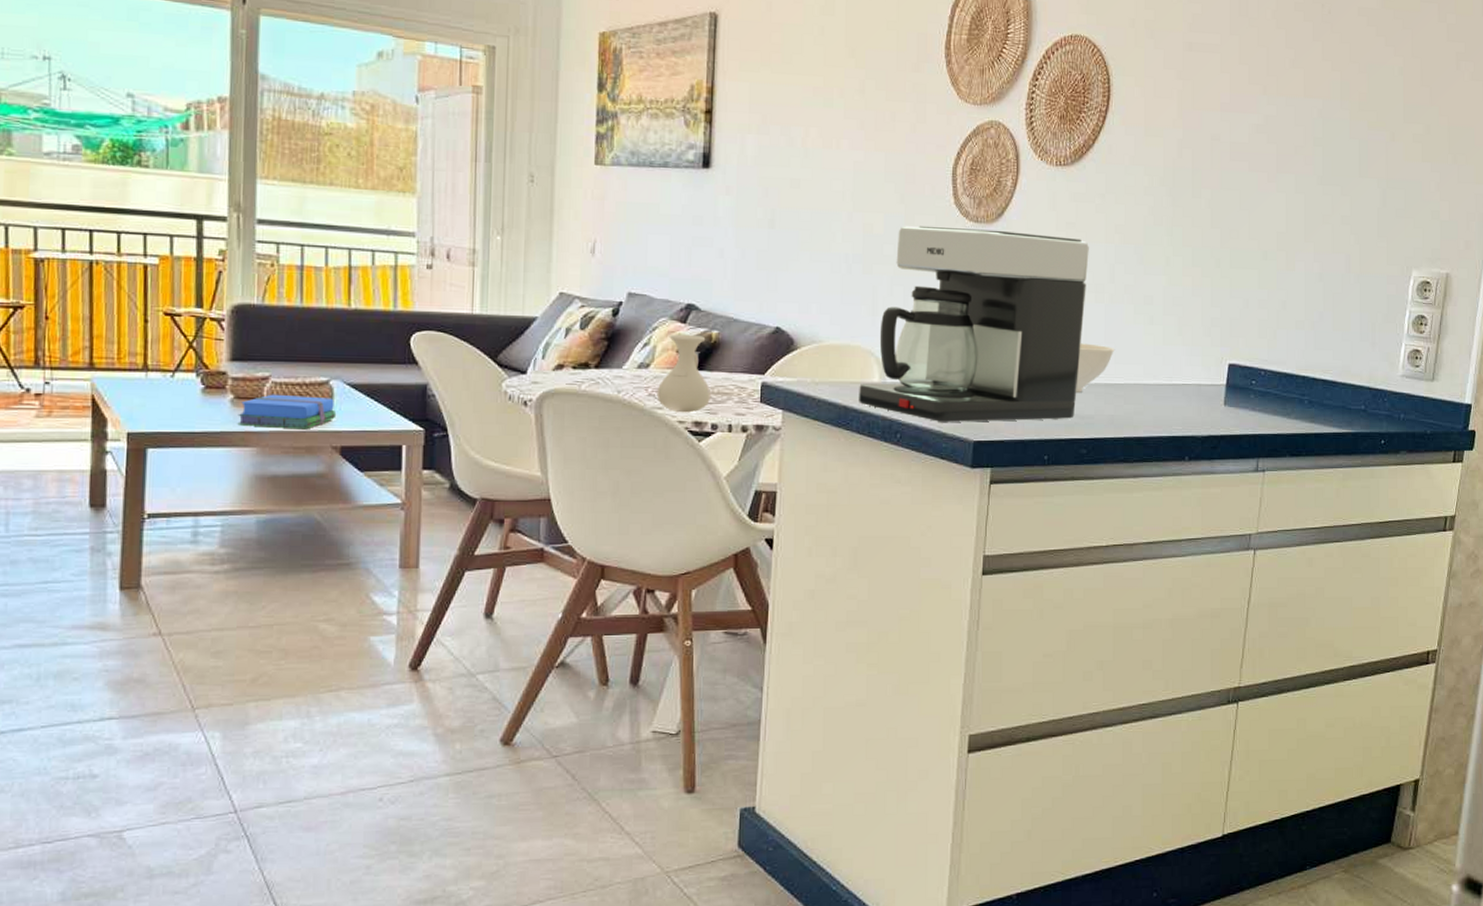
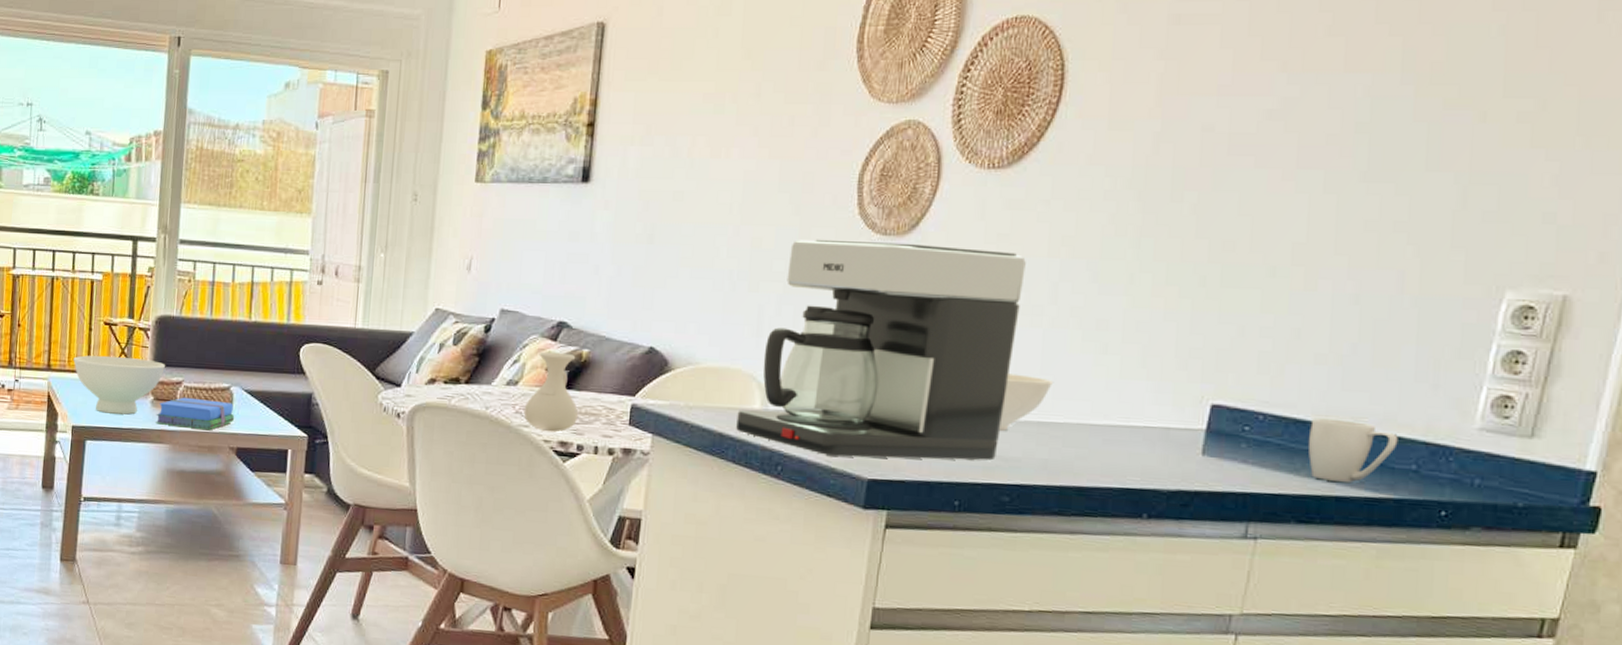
bowl: none [125,350,248,417] -> present [73,355,166,415]
mug: none [1294,372,1352,423] -> present [1307,418,1398,484]

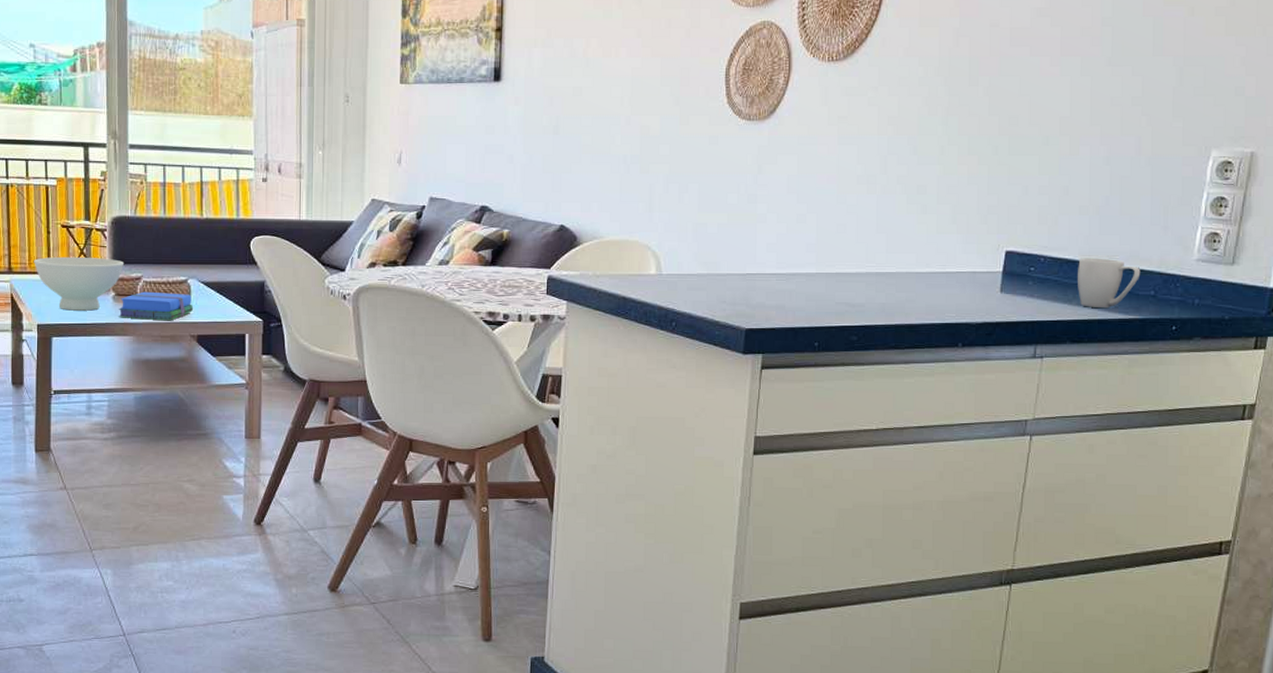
vase: present [523,351,579,433] -> none [455,233,503,304]
coffee maker: present [736,239,1026,461] -> none [637,125,861,312]
bowl: present [999,374,1054,431] -> none [847,234,887,281]

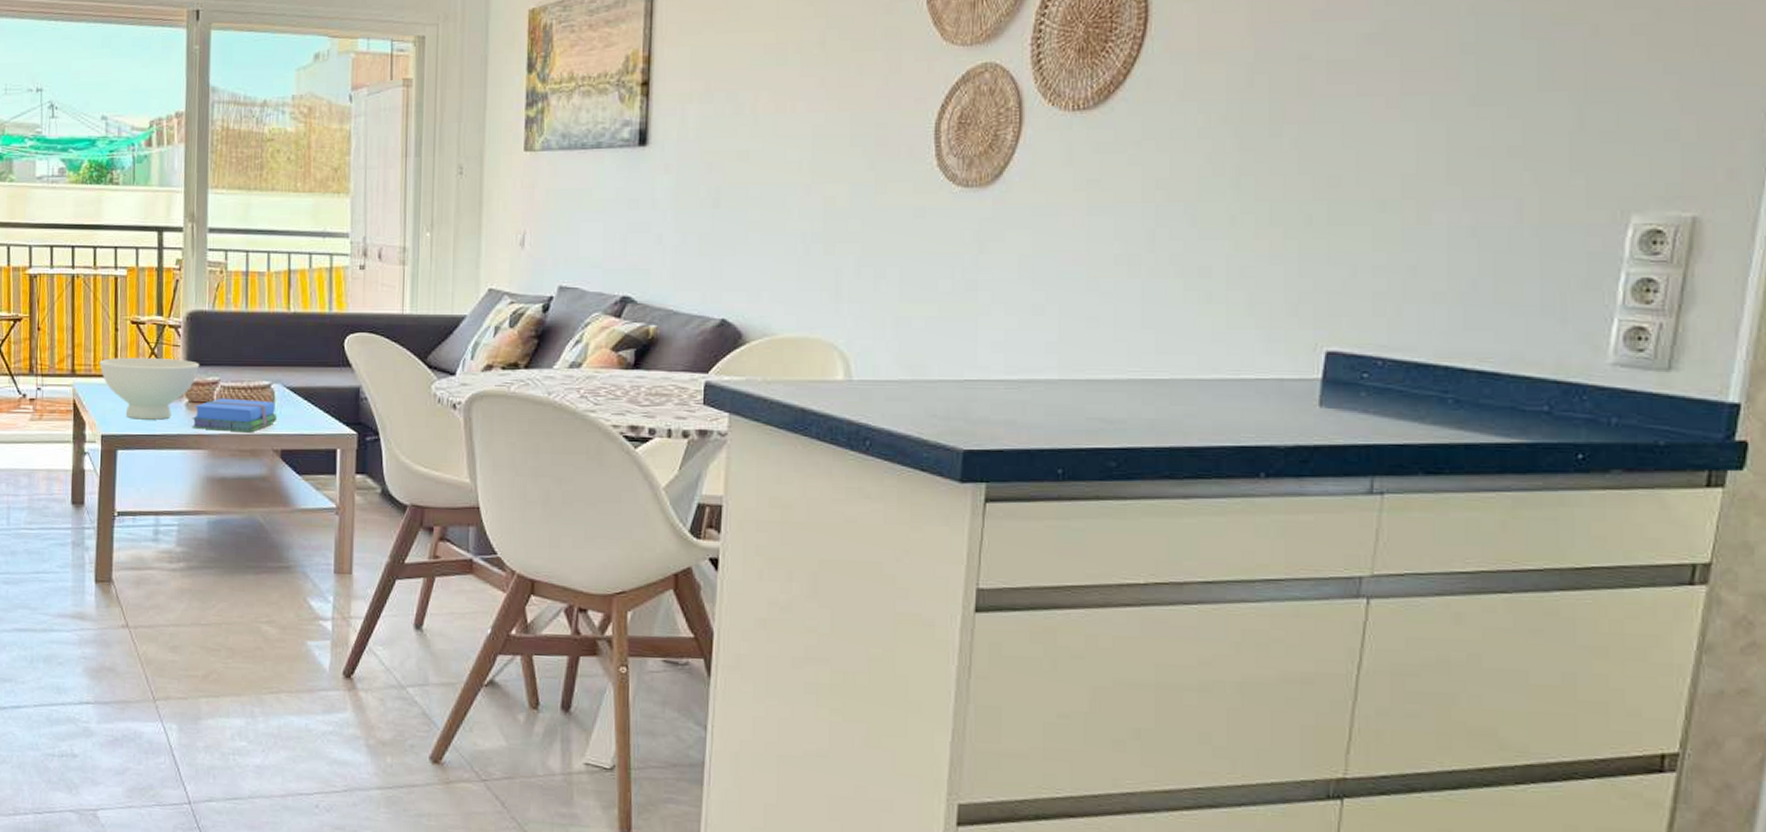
mug: present [1077,258,1141,309] -> none [1431,360,1527,429]

